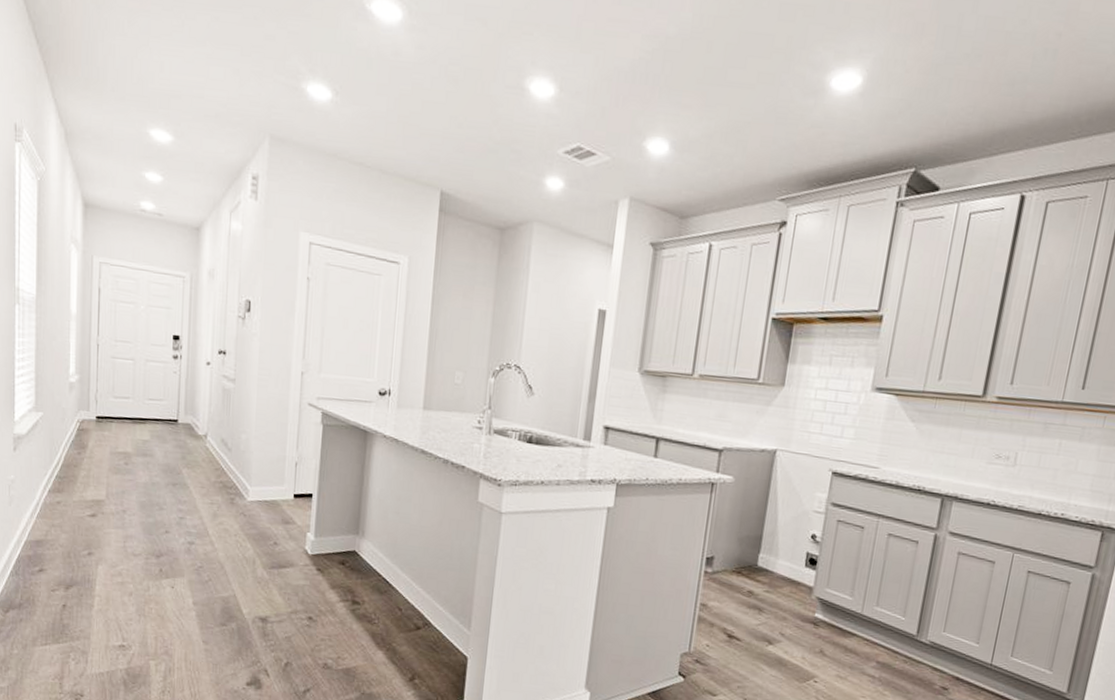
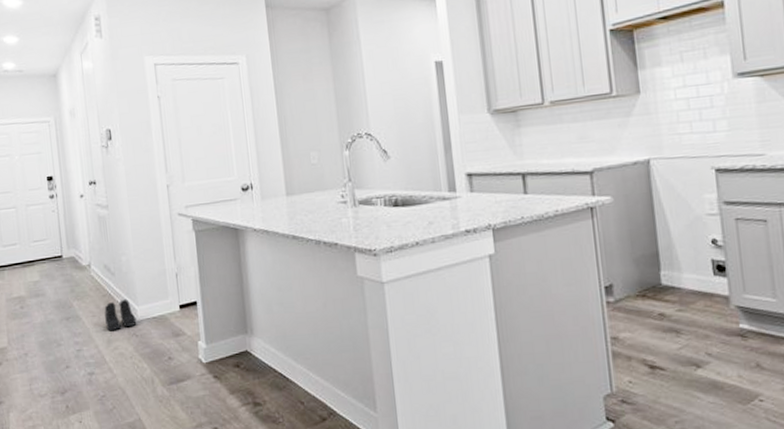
boots: none [214,476,247,506] -> present [104,298,137,332]

